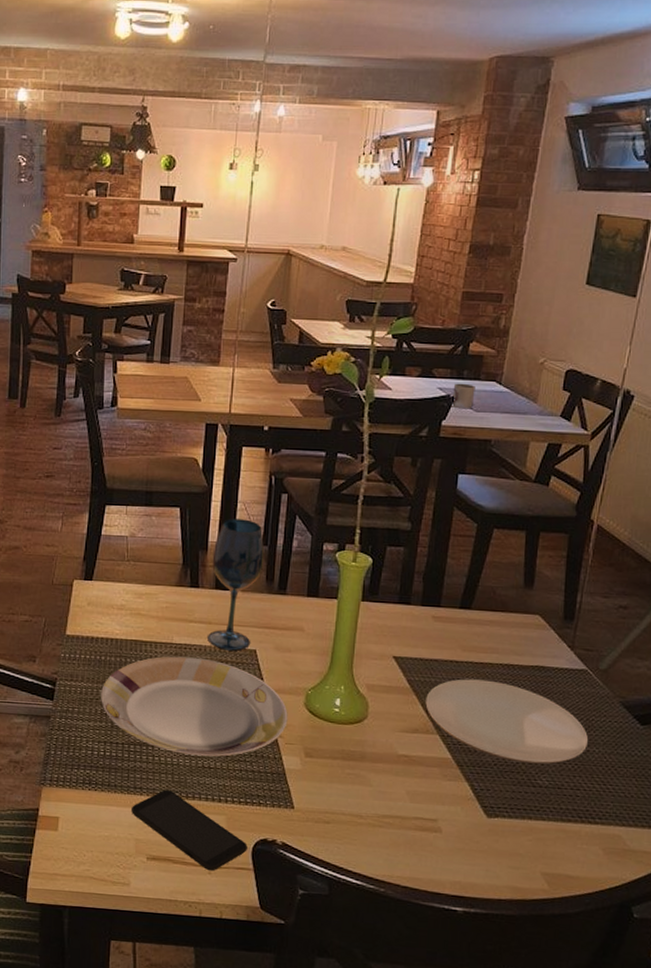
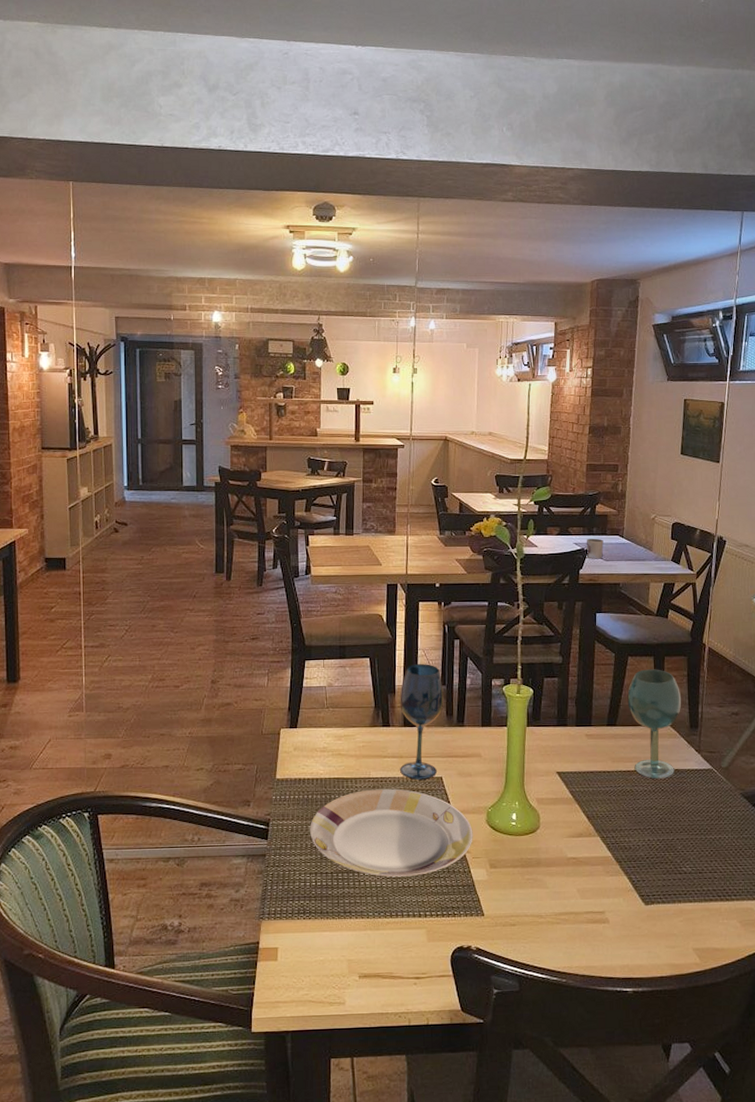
mobile phone: present [132,789,248,871] -> none [343,911,447,982]
plate: present [425,679,589,765] -> none [586,785,720,855]
wine glass: none [487,545,557,676] -> present [627,669,682,779]

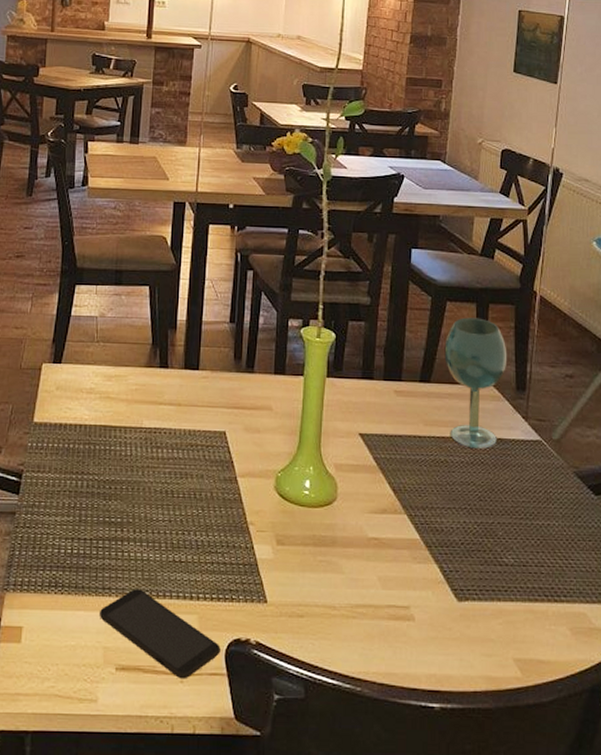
plate: present [310,788,473,878] -> none [69,441,259,550]
mobile phone: none [343,911,447,982] -> present [100,589,221,679]
wineglass: present [400,664,443,780] -> none [177,296,231,433]
cup: present [585,538,604,559] -> none [401,162,422,187]

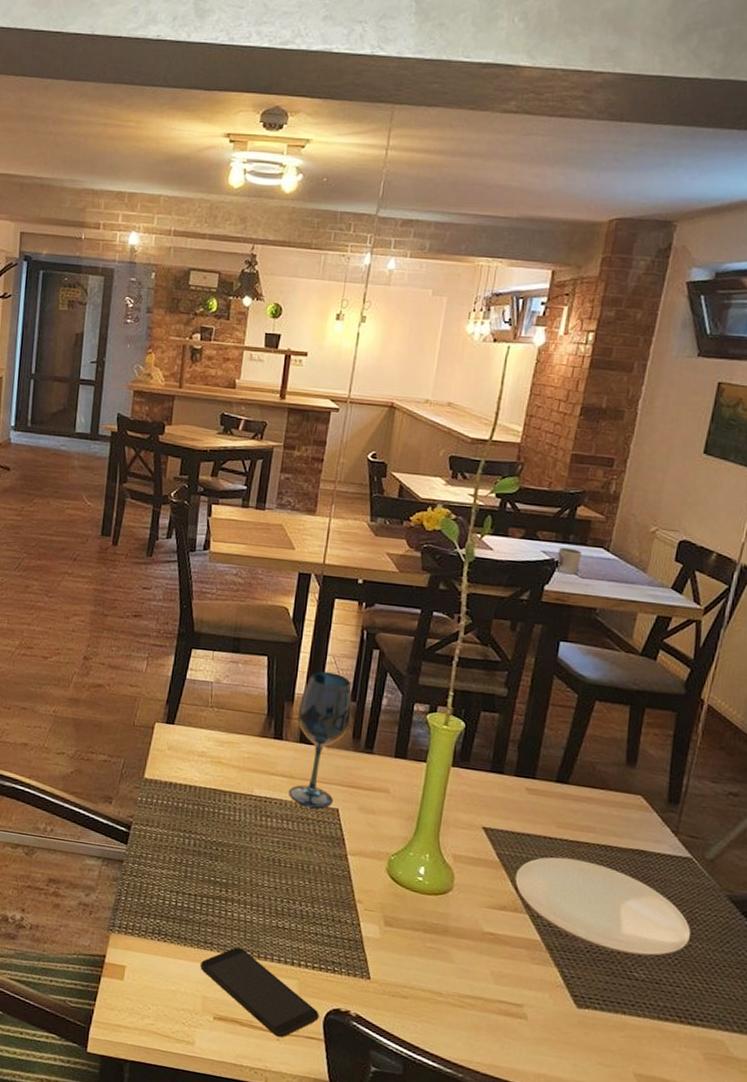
wineglass: none [177,296,231,433] -> present [289,671,352,809]
plate: none [392,454,548,542] -> present [515,856,691,957]
cup: none [401,162,422,187] -> present [554,547,582,575]
wine glass: present [444,317,508,449] -> none [585,720,662,859]

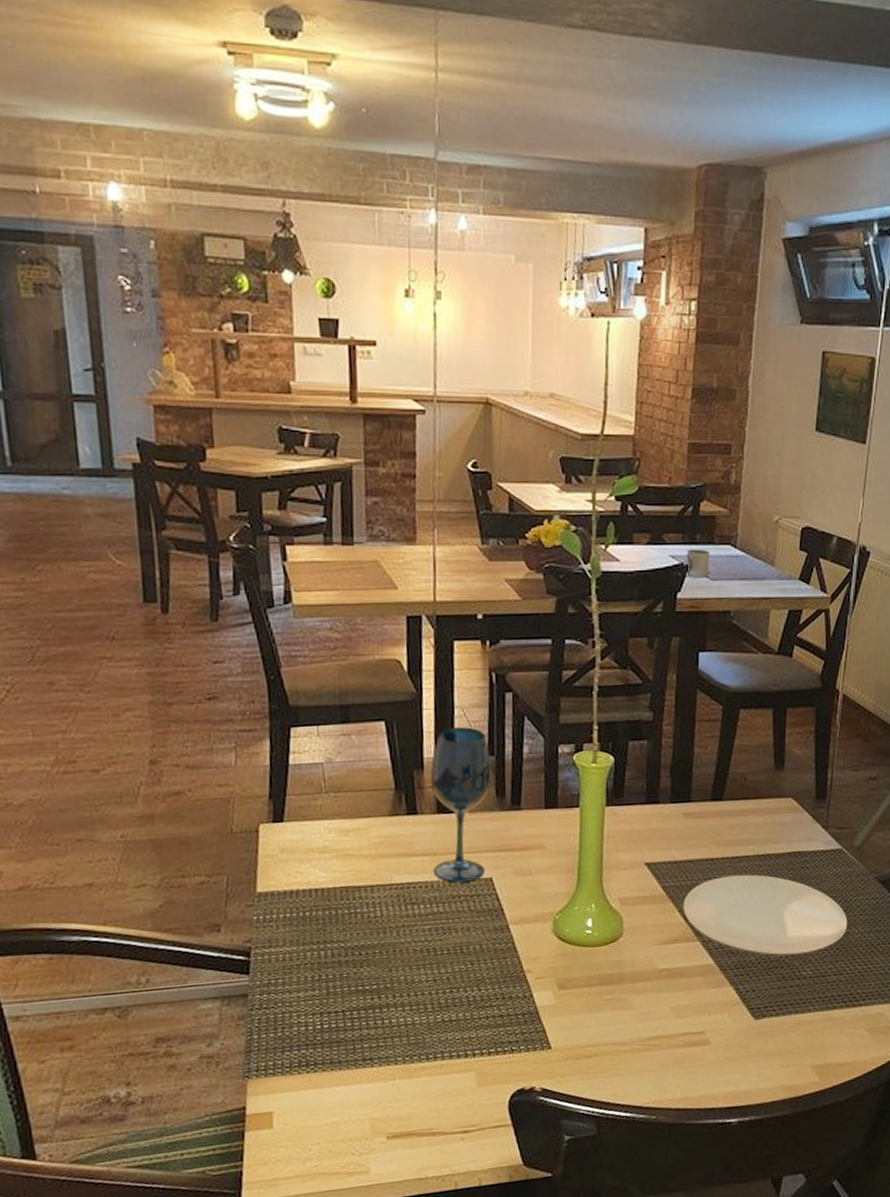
mobile phone: present [200,947,319,1038] -> none [362,1054,503,1137]

